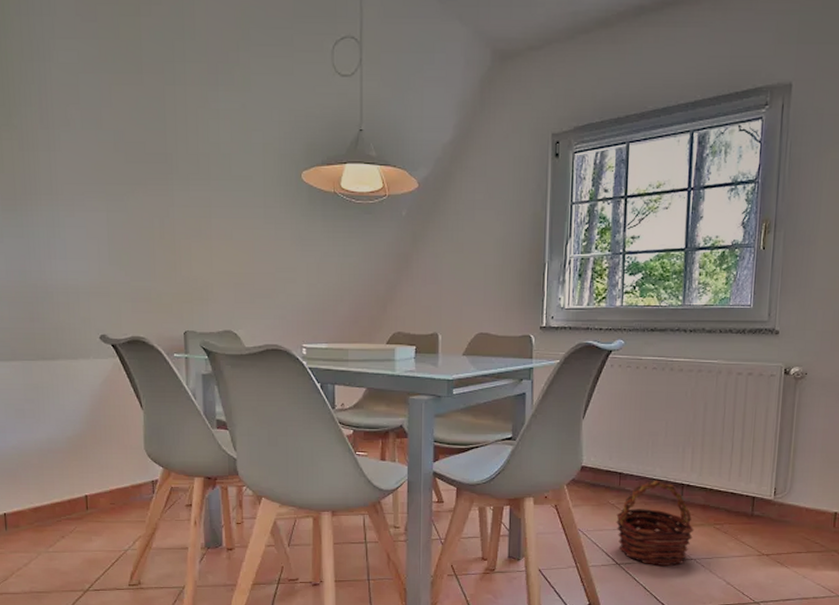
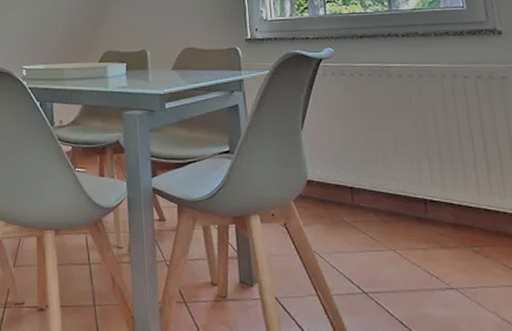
basket: present [616,480,694,566] -> none [354,194,449,296]

